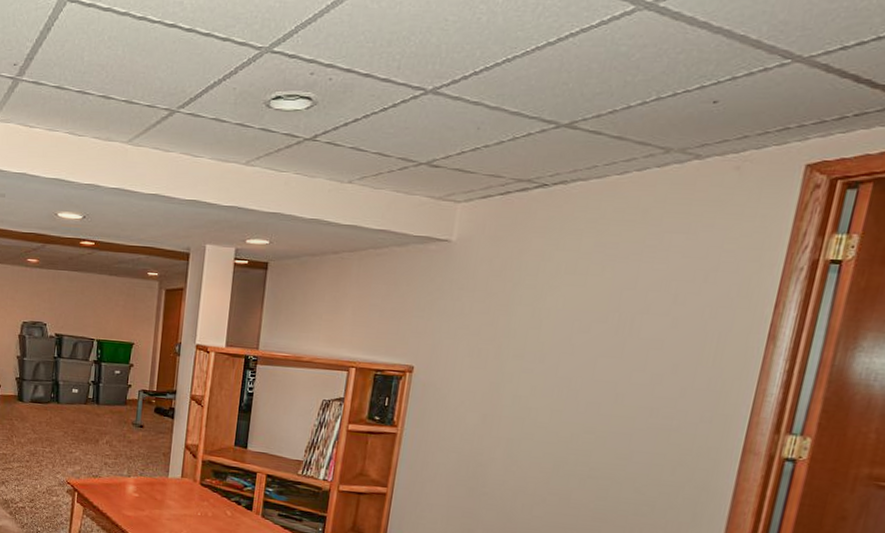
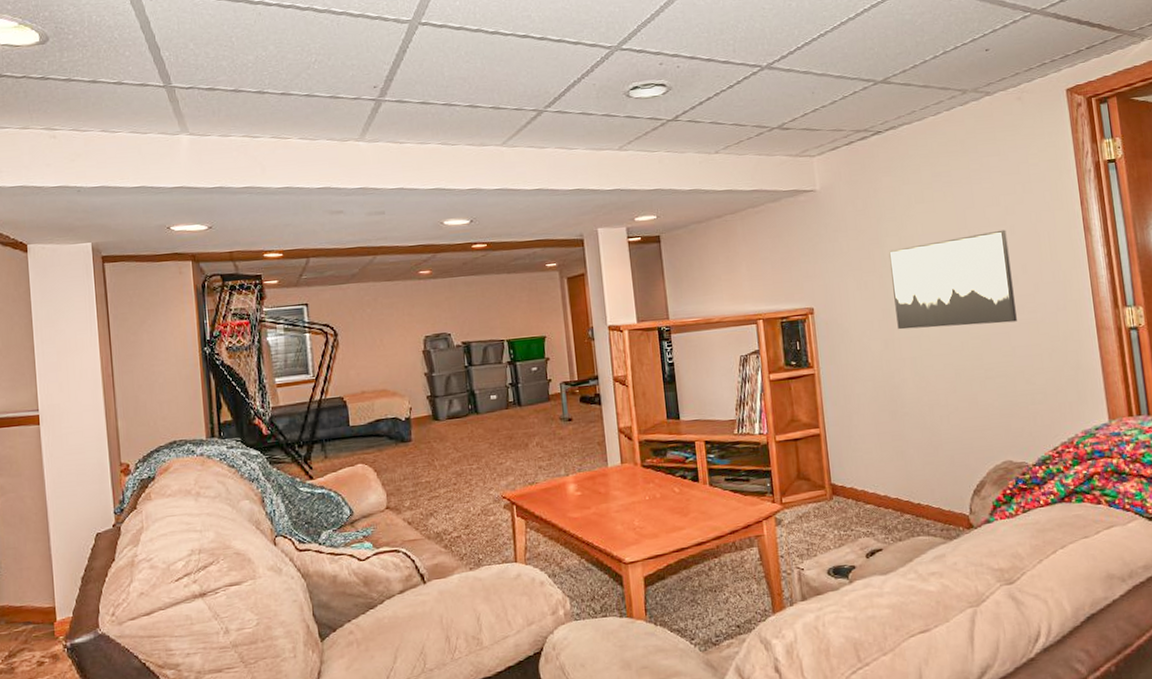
wall art: none [502,320,667,425] -> present [889,229,1017,330]

